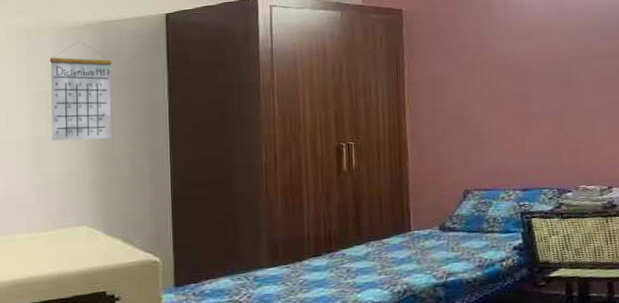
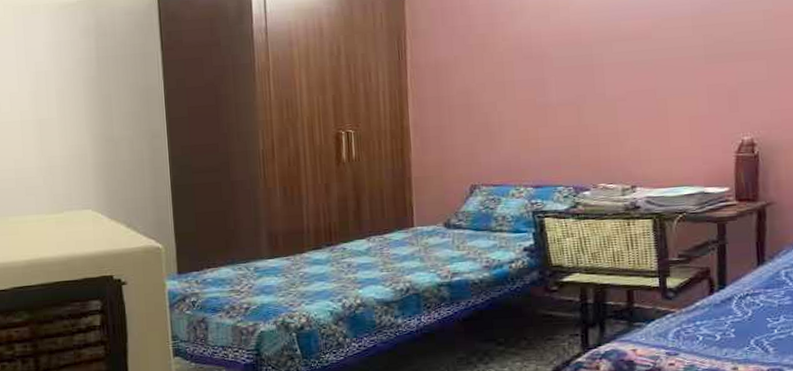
calendar: present [49,41,112,142] -> none [46,19,110,124]

